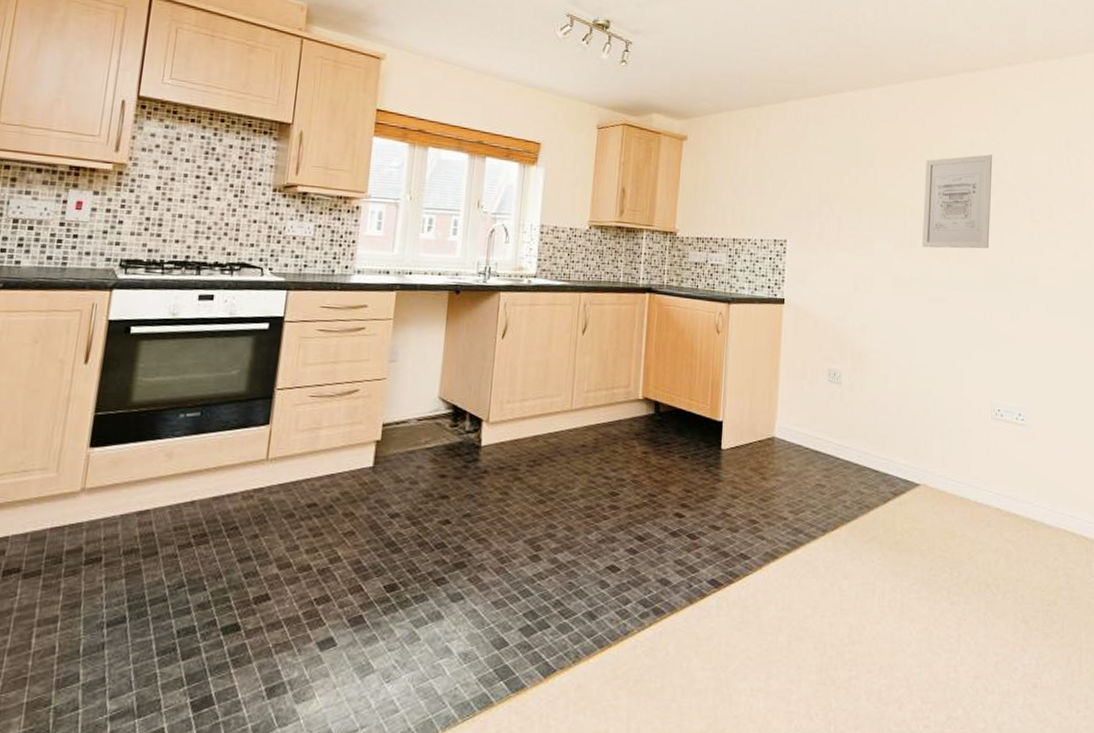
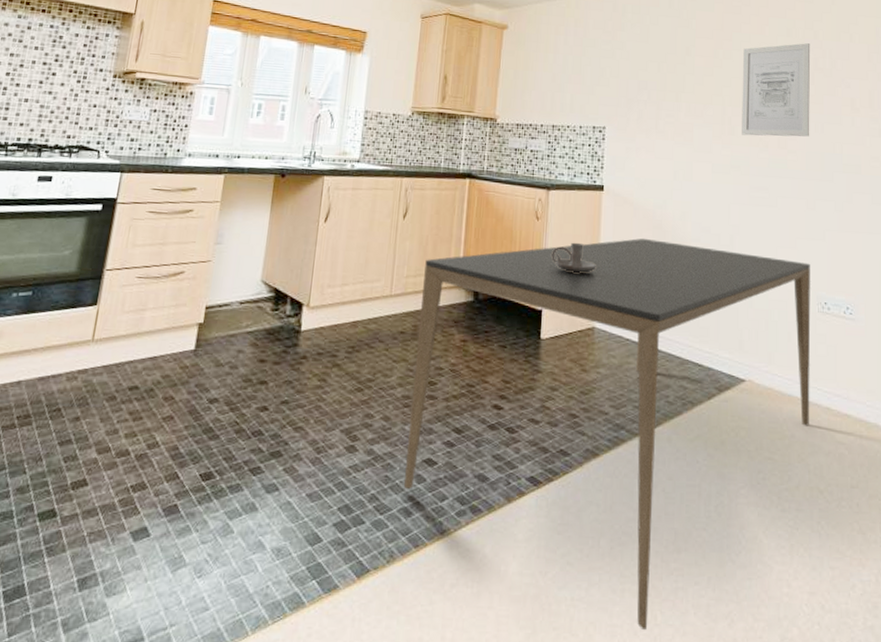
dining table: none [588,350,985,716] -> present [404,238,811,631]
candle holder: none [732,355,777,385] -> present [551,242,596,273]

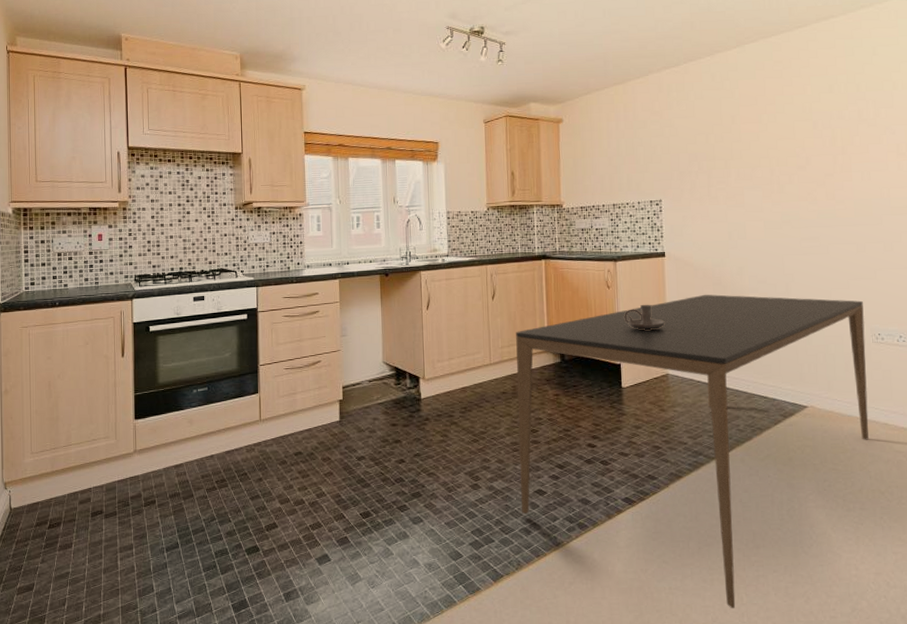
wall art: present [742,43,811,137] -> none [787,97,857,192]

